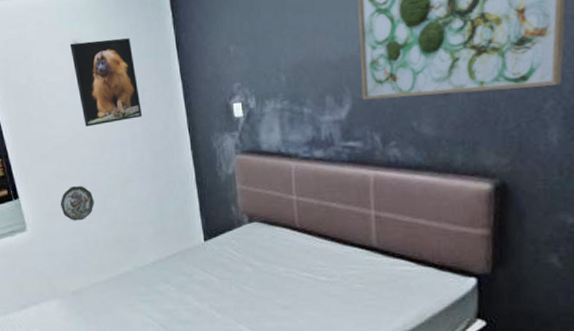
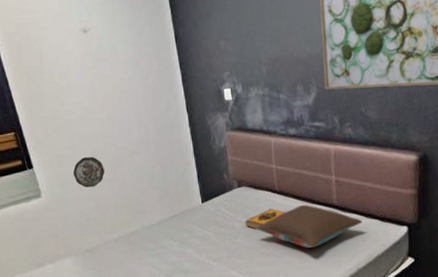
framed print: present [69,38,143,127] -> none [79,29,147,105]
hardback book: none [256,250,309,275] -> present [245,209,286,229]
pillow: none [270,245,412,301] -> present [256,204,363,248]

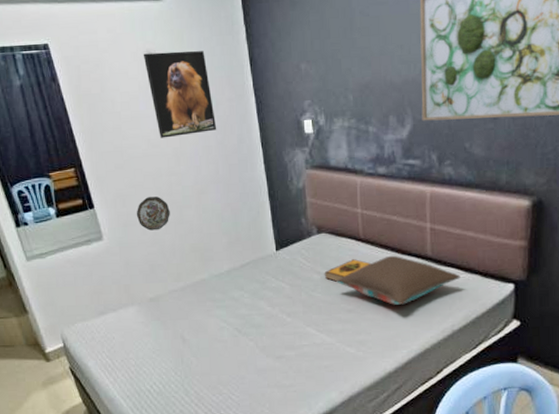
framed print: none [79,29,147,105] -> present [143,51,217,138]

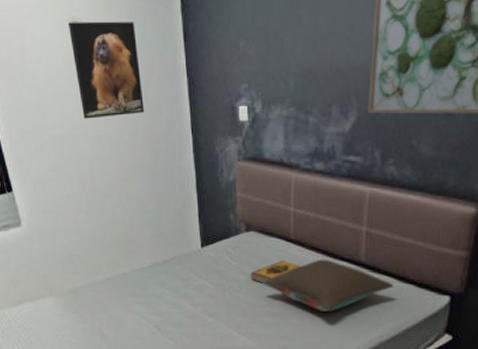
decorative plate: present [136,197,170,231] -> none [56,183,92,219]

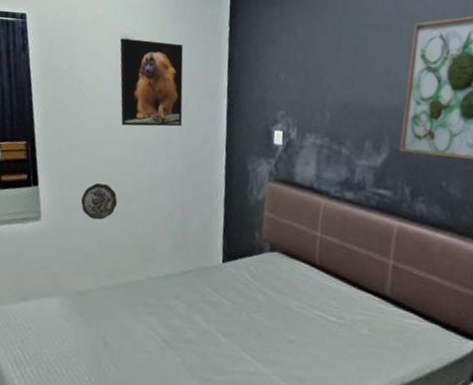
decorative plate: none [56,183,92,219] -> present [80,183,117,220]
hardback book: present [250,261,300,284] -> none [270,285,323,307]
pillow: present [262,259,394,311] -> none [282,288,419,345]

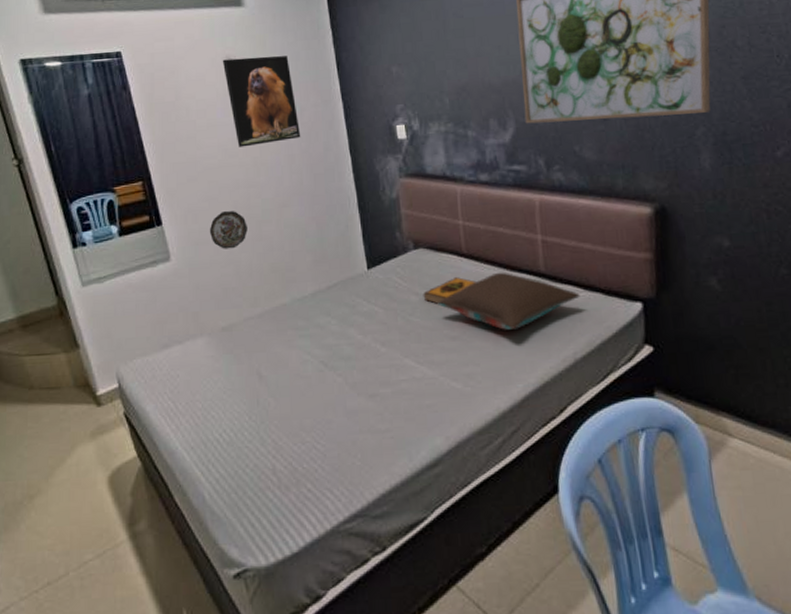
hardback book: none [270,285,323,307] -> present [423,277,477,304]
pillow: none [282,288,419,345] -> present [437,272,580,330]

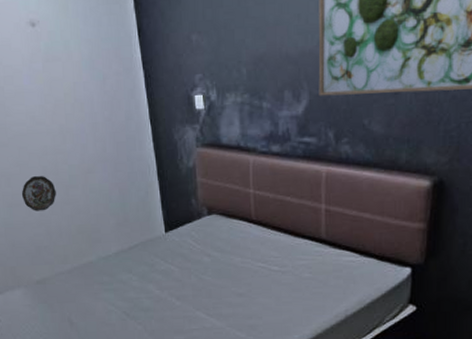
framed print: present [222,56,301,147] -> none [26,21,104,115]
hardback book: present [423,277,477,304] -> none [214,241,263,265]
pillow: present [437,272,580,330] -> none [227,237,356,289]

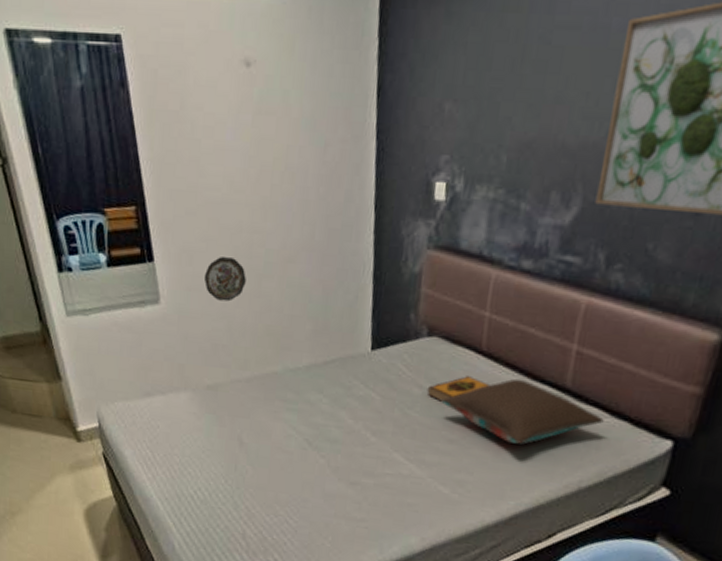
hardback book: none [214,241,263,265] -> present [426,376,490,402]
pillow: none [227,237,356,289] -> present [441,378,604,444]

